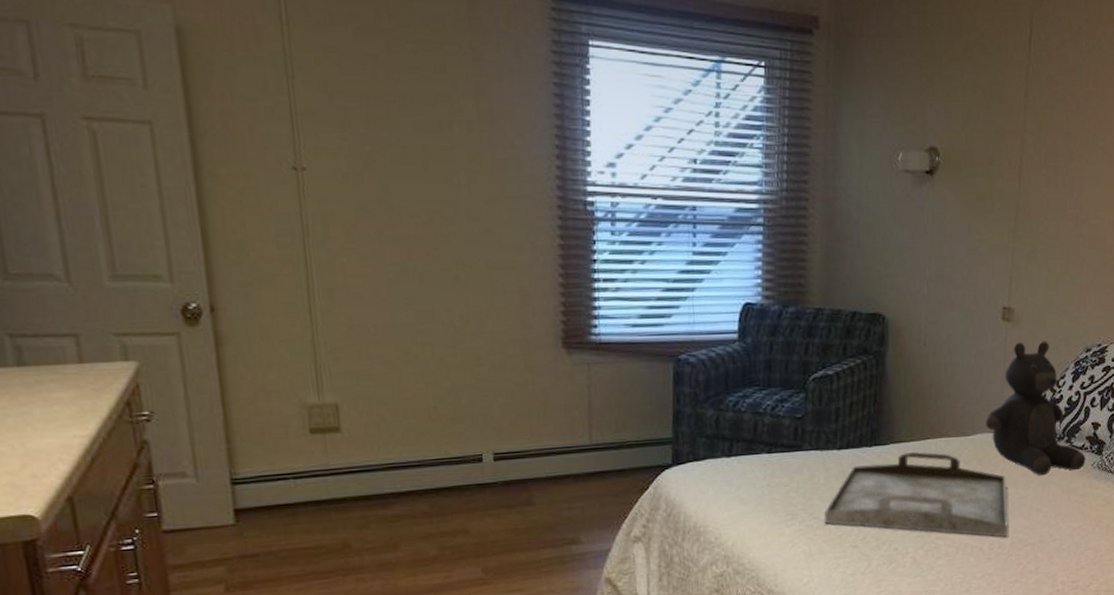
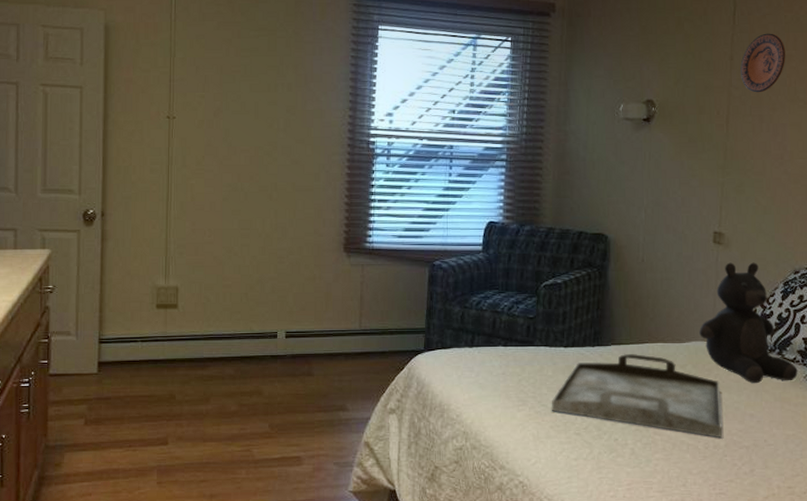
decorative plate: none [1036,64,1086,139] -> present [740,33,786,93]

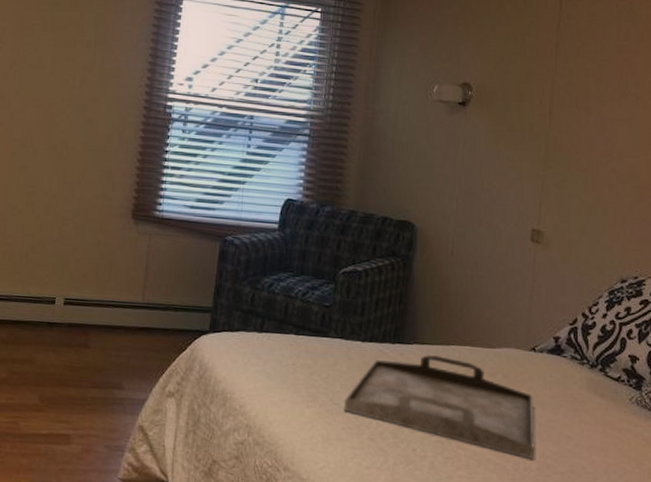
teddy bear: present [699,262,798,384] -> none [512,264,623,403]
decorative plate: present [740,33,786,93] -> none [567,21,617,84]

